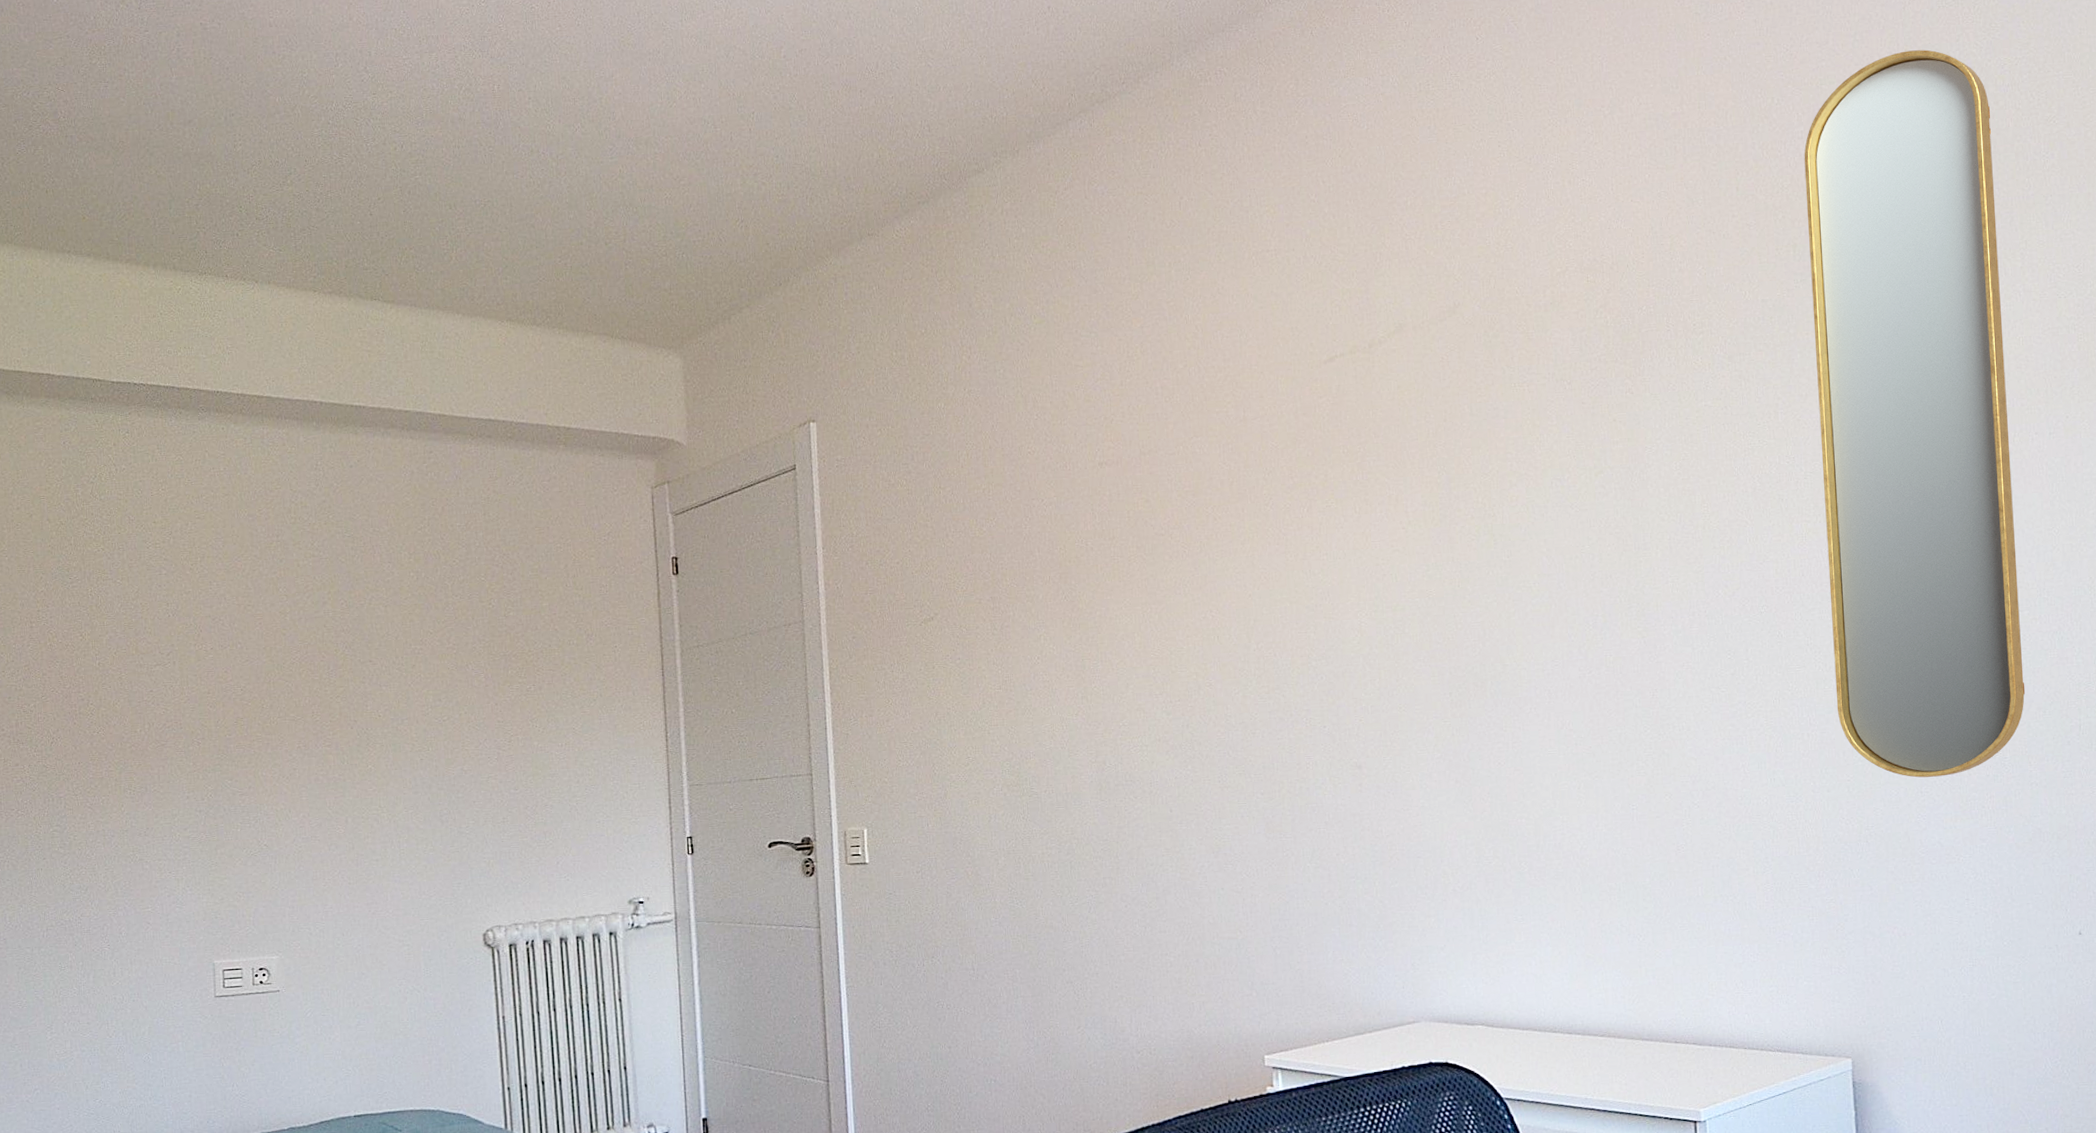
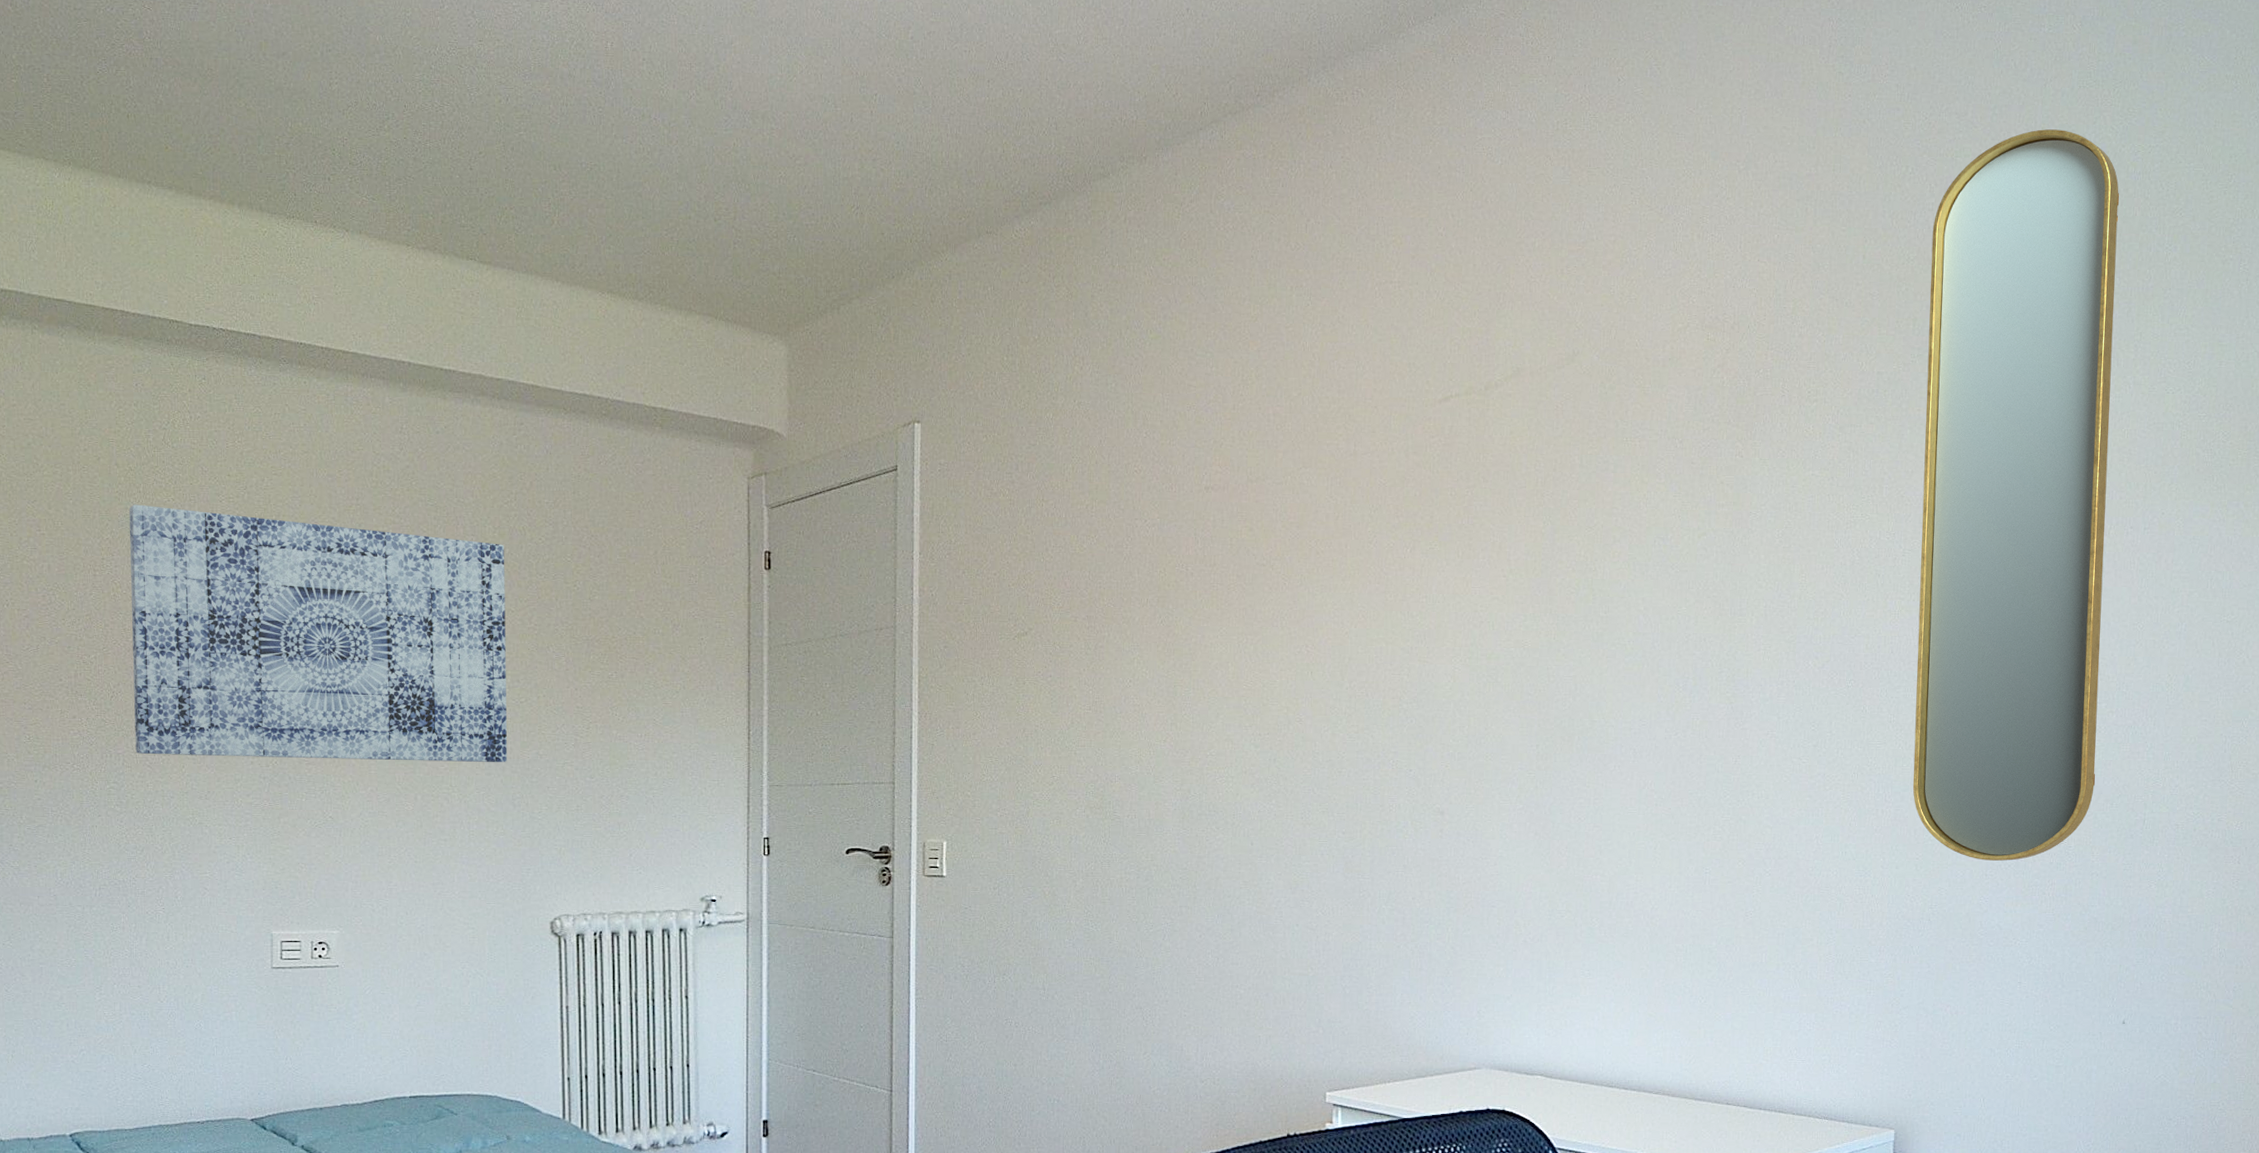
wall art: none [62,556,433,797] -> present [129,504,507,763]

